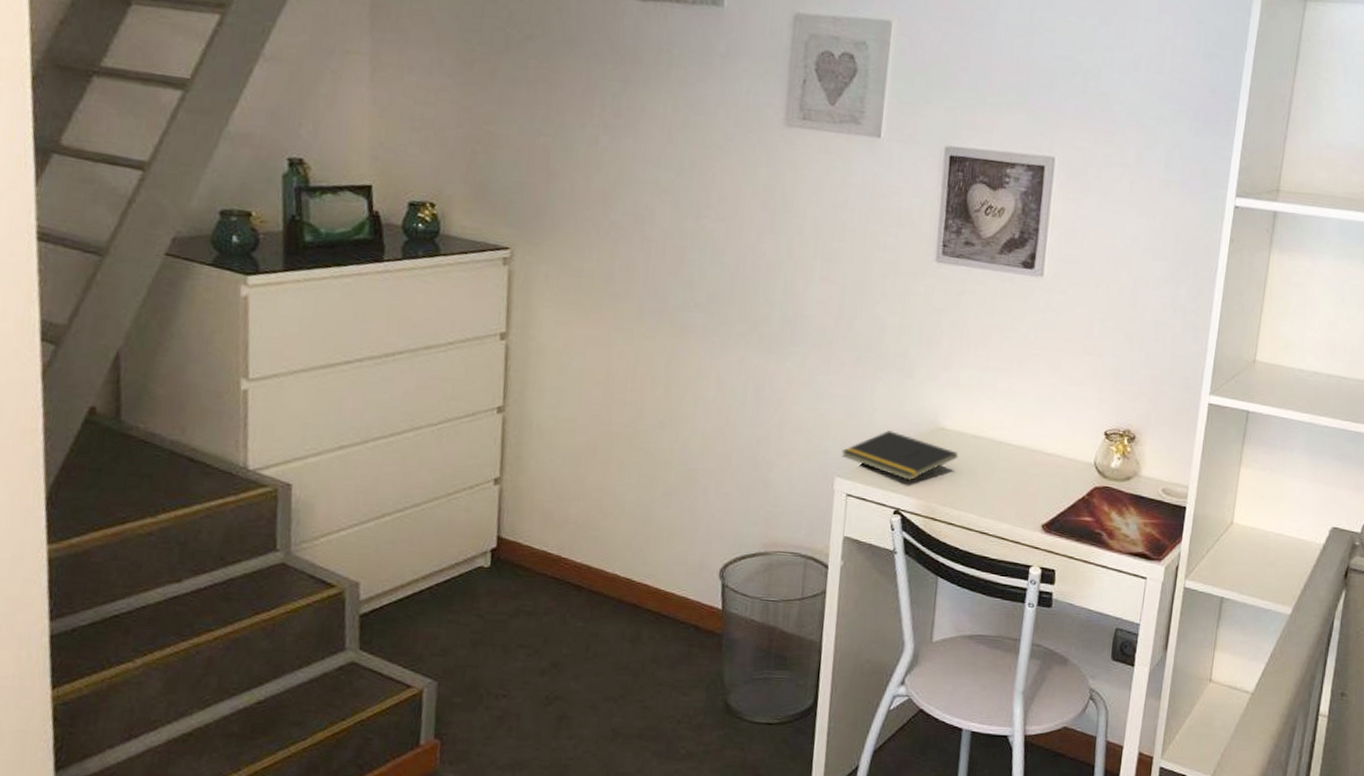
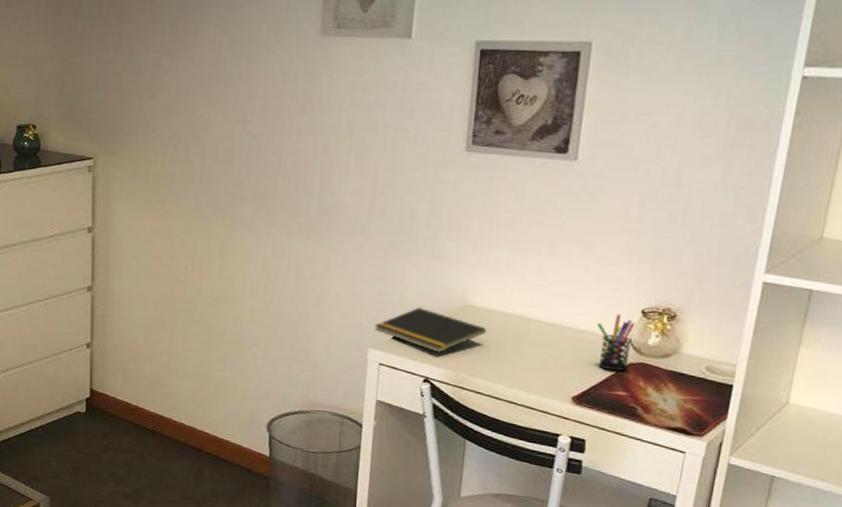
pen holder: none [1064,436,1099,496] -> present [596,314,635,372]

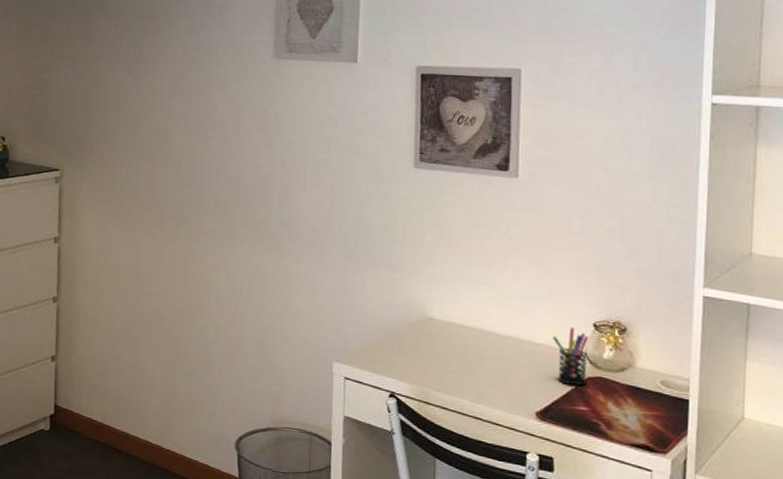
notepad: present [374,307,487,353] -> none [338,320,448,367]

